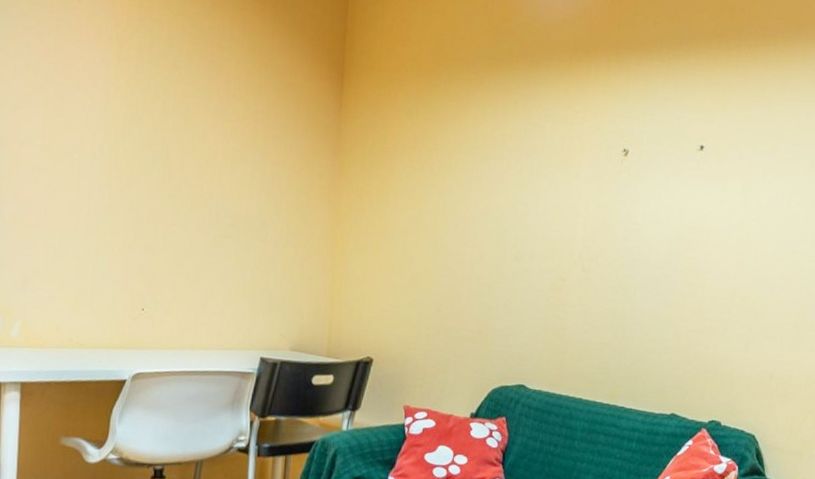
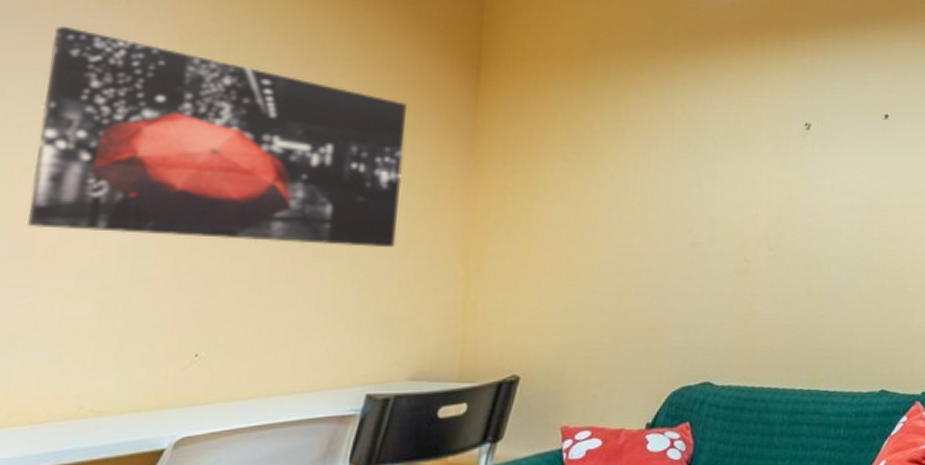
wall art: none [26,20,286,236] -> present [28,25,407,248]

